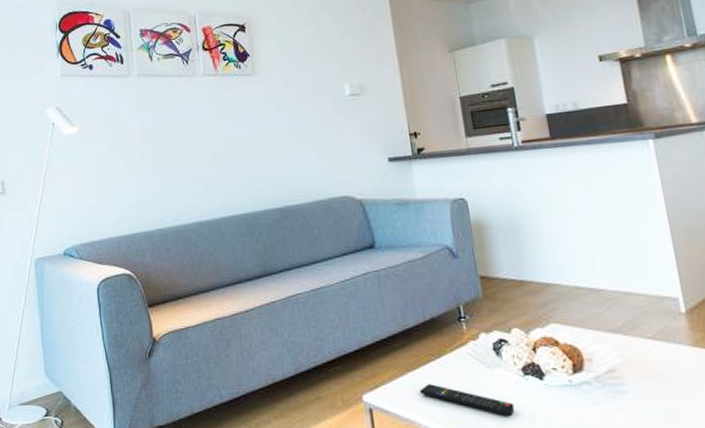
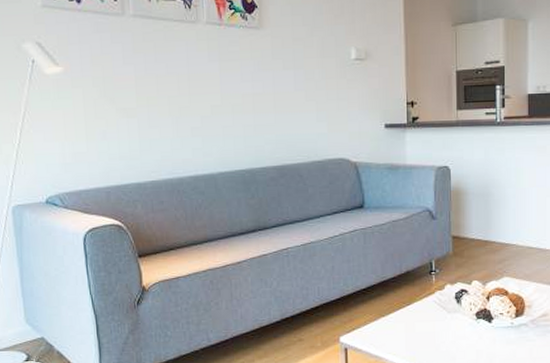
remote control: present [420,384,515,416] -> none [390,327,466,351]

